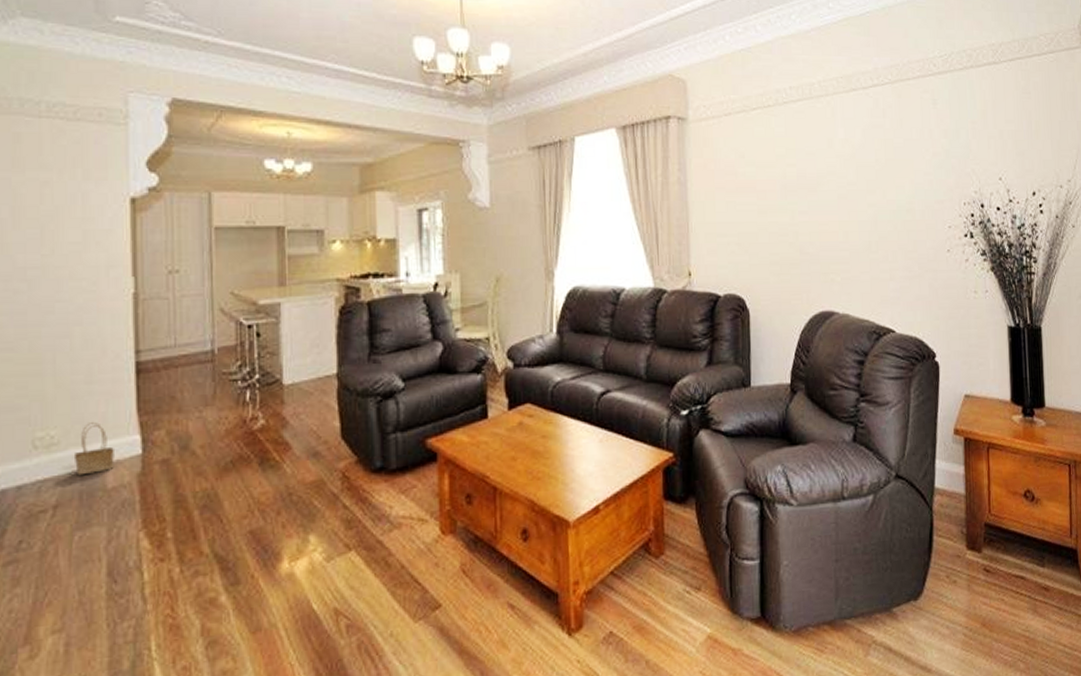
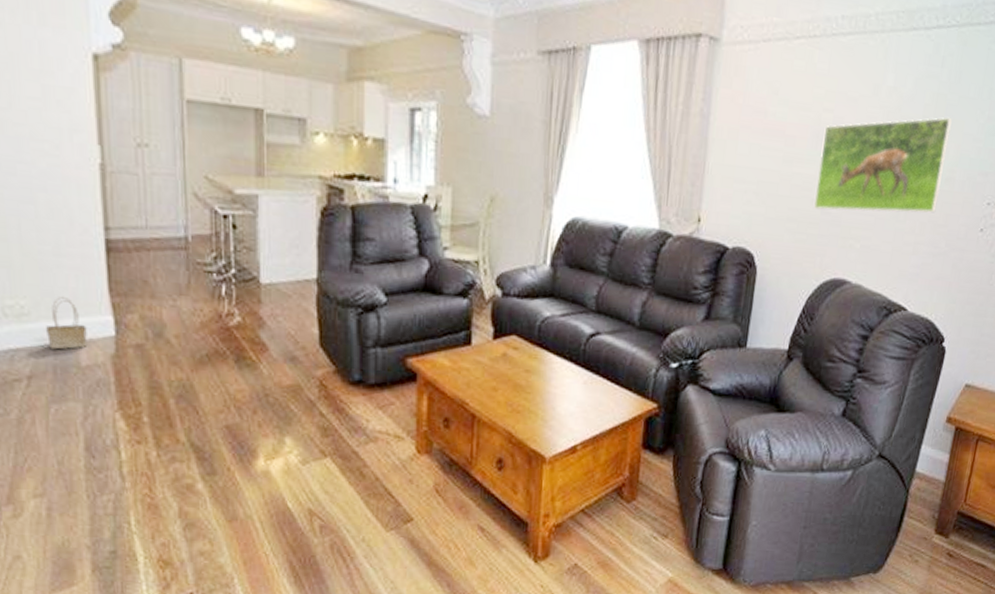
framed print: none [790,158,904,251] -> present [814,117,952,213]

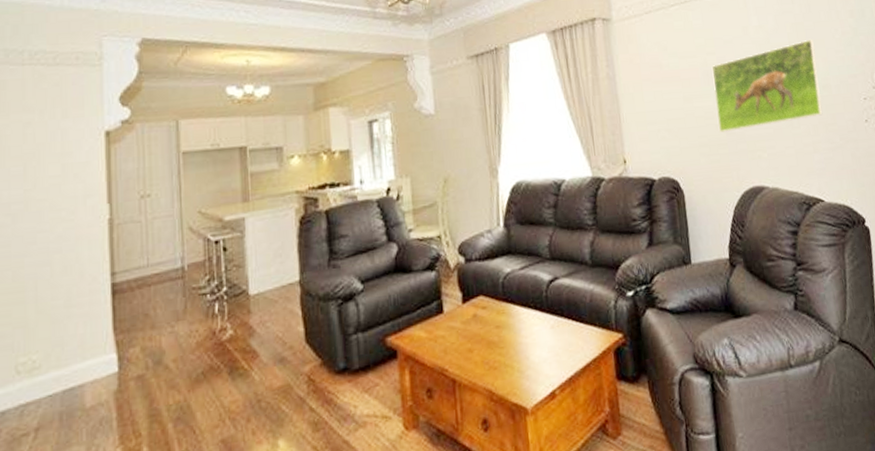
basket: present [46,296,88,350] -> none [55,343,92,397]

